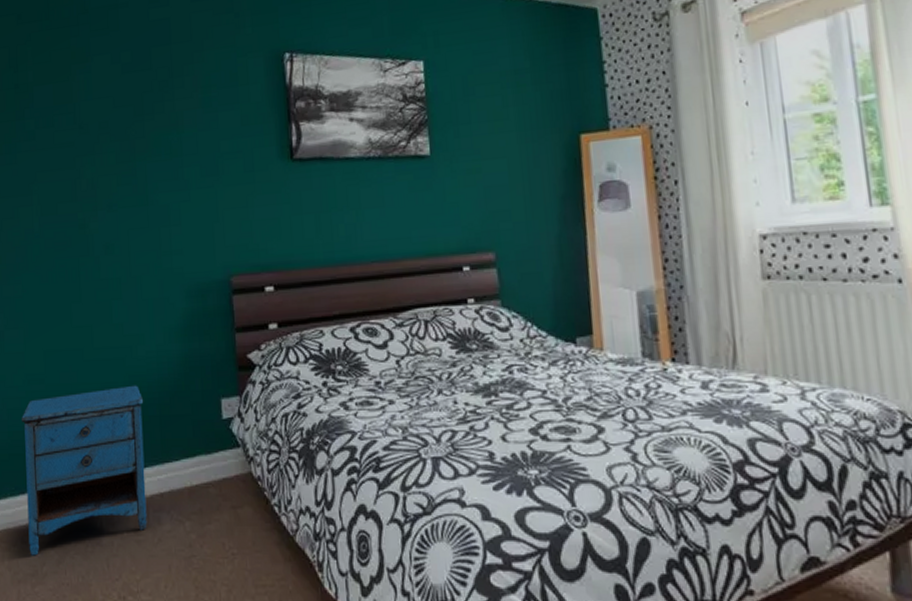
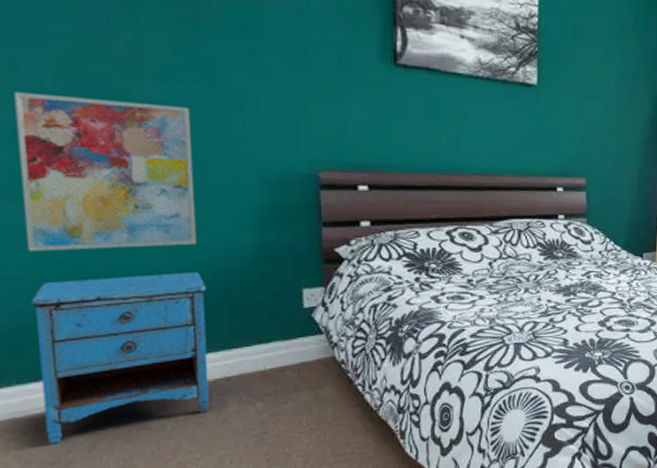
wall art: none [15,229,135,373] -> present [13,91,196,252]

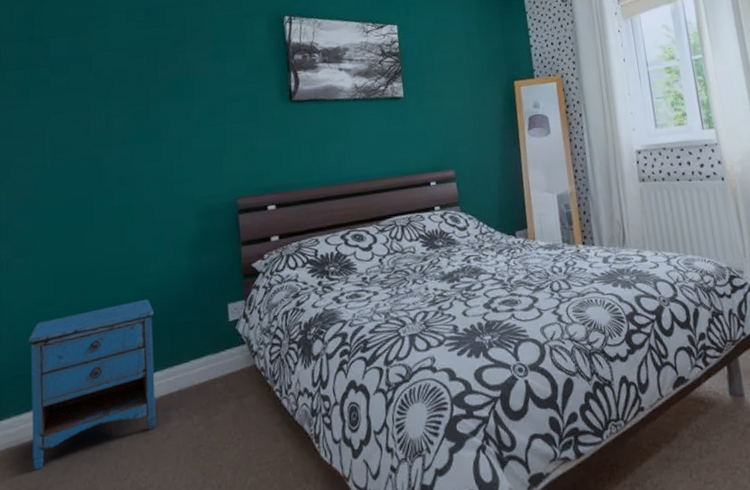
wall art: present [13,91,196,252] -> none [26,162,147,297]

